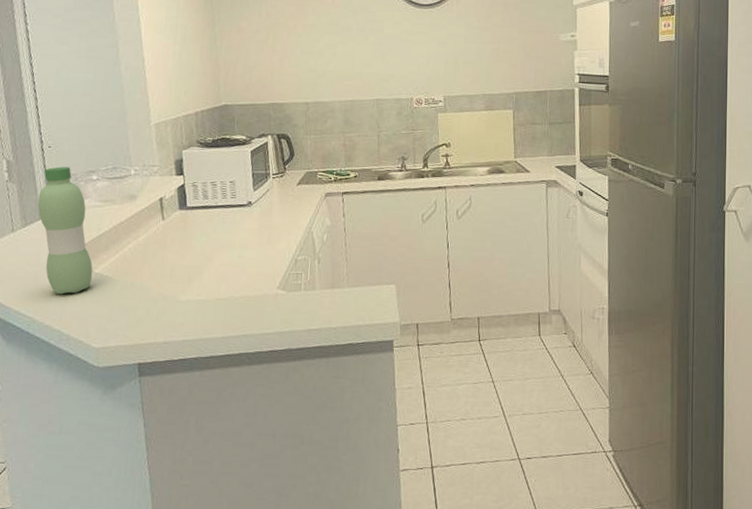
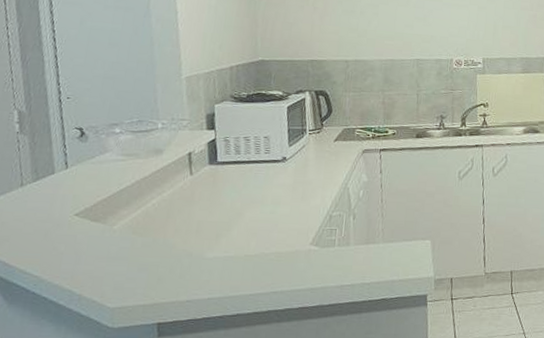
water bottle: present [37,166,93,295] -> none [51,118,112,252]

